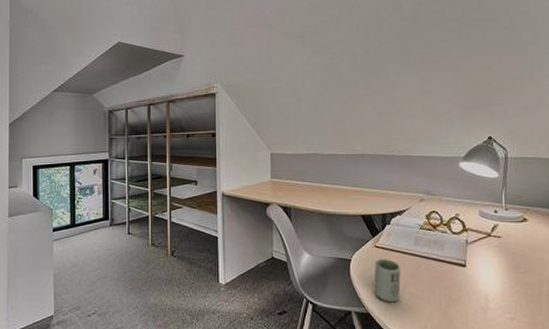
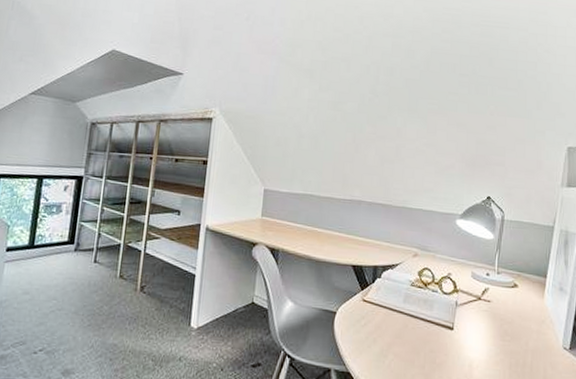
cup: present [374,258,401,303] -> none [357,313,387,363]

